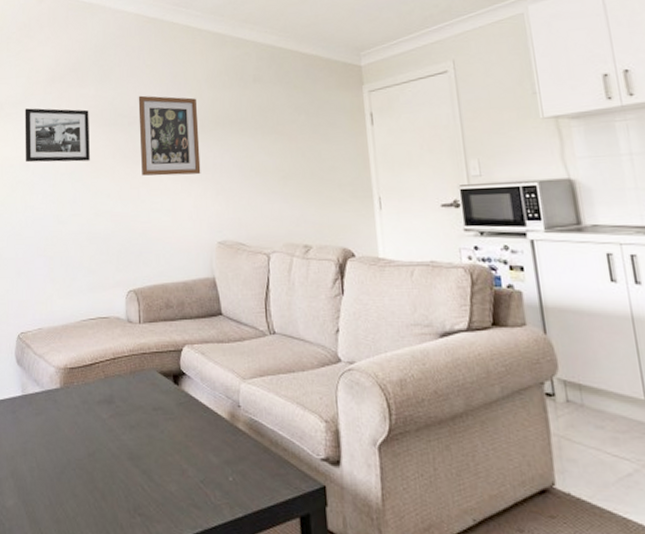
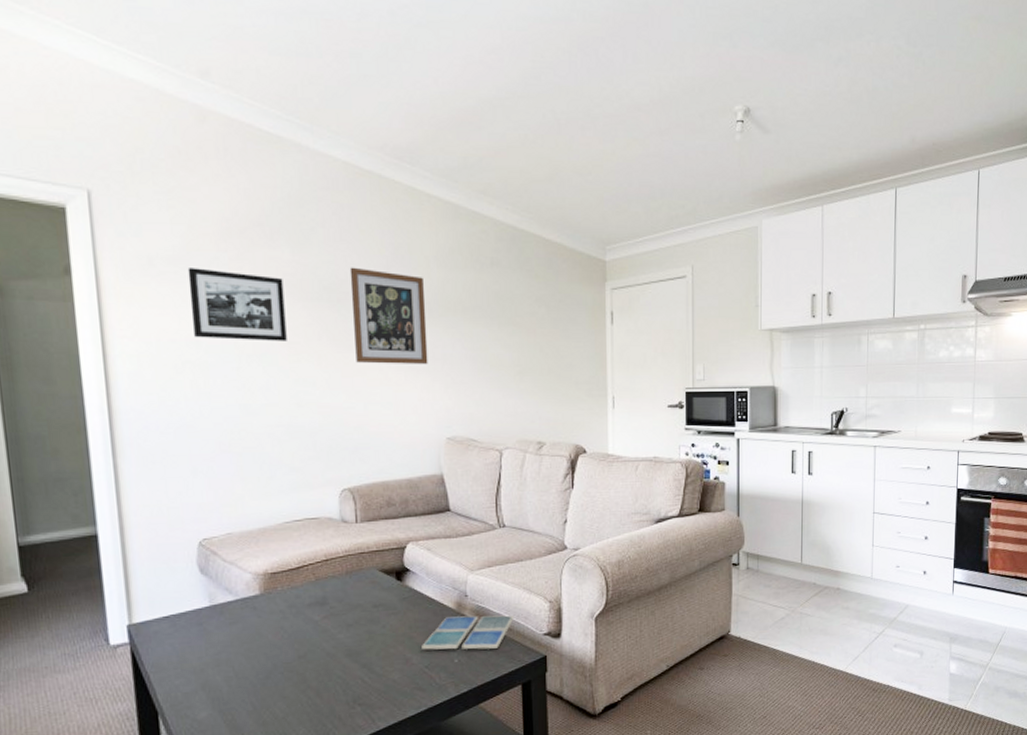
drink coaster: none [197,428,289,470] -> present [422,615,514,650]

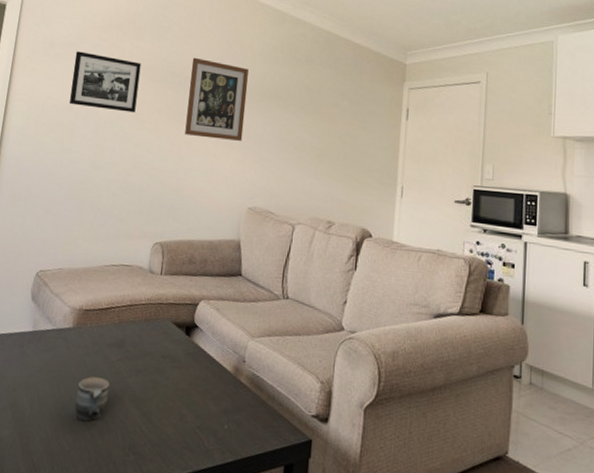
mug: none [280,639,319,686] -> present [74,377,110,422]
drink coaster: present [422,615,514,650] -> none [197,380,286,422]

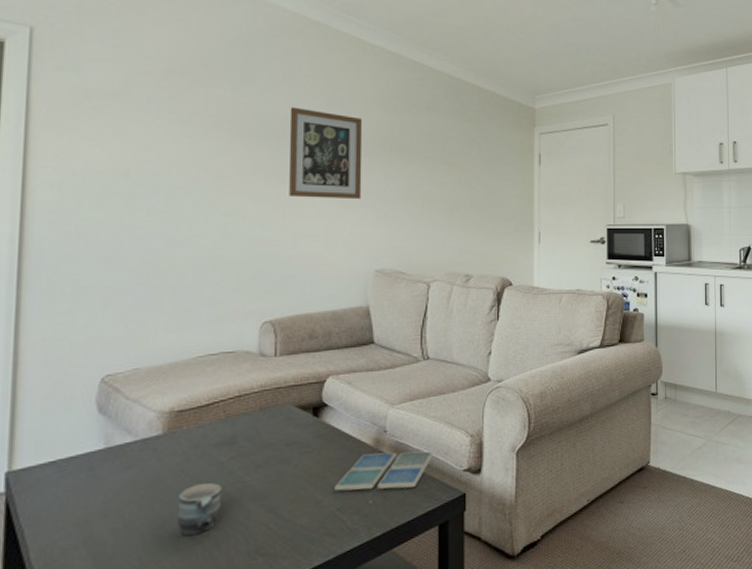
picture frame: present [70,51,141,113] -> none [122,102,222,175]
drink coaster: none [197,380,286,422] -> present [335,451,434,492]

